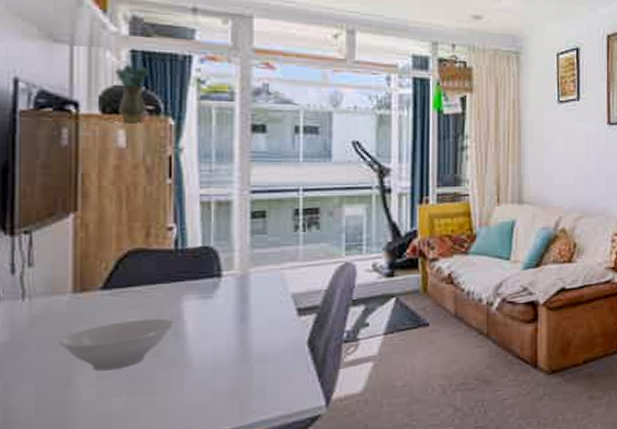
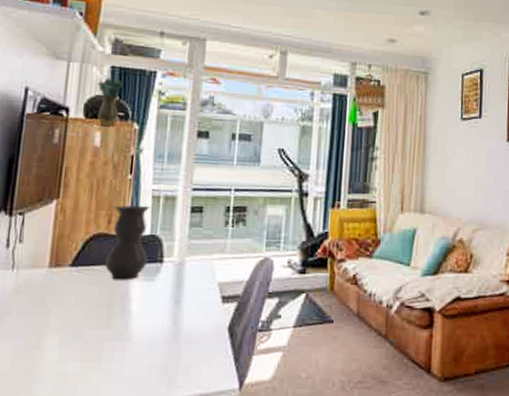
bowl: present [59,318,176,371] -> none [34,294,124,337]
vase: none [147,214,202,301] -> present [105,205,151,280]

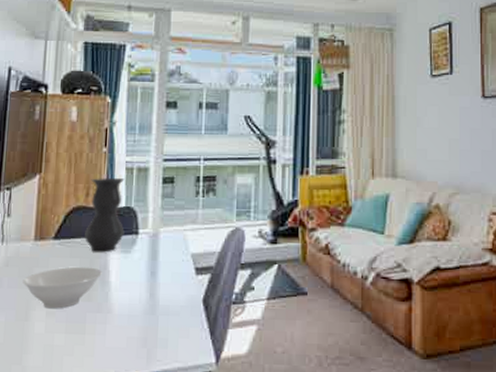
bowl: none [34,294,124,337] -> present [22,266,103,309]
vase: present [97,76,123,127] -> none [72,52,96,102]

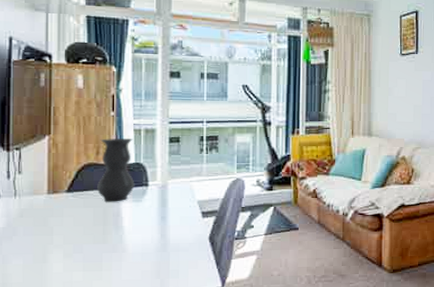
bowl: present [22,266,103,309] -> none [38,215,116,252]

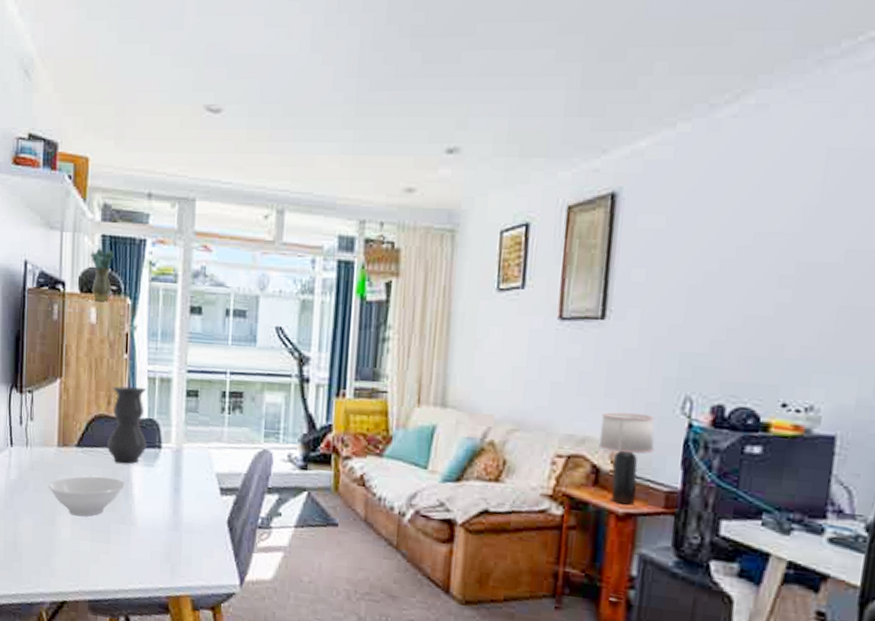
bowl: none [38,215,116,252] -> present [48,476,126,517]
vase: none [75,25,99,70] -> present [89,246,114,302]

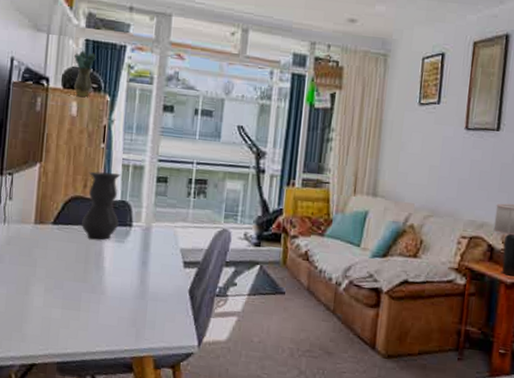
bowl: present [48,476,126,517] -> none [23,250,98,287]

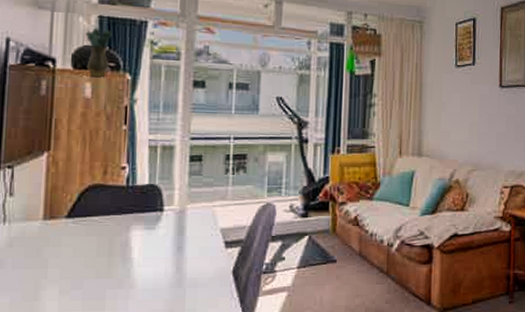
vase: present [82,171,121,240] -> none [103,156,148,230]

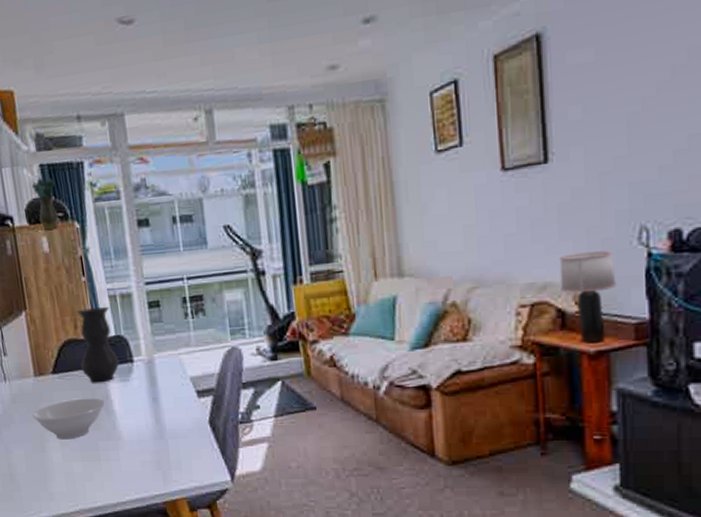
bowl: none [30,244,124,287] -> present [32,398,106,440]
vase: none [103,156,148,230] -> present [76,307,120,383]

